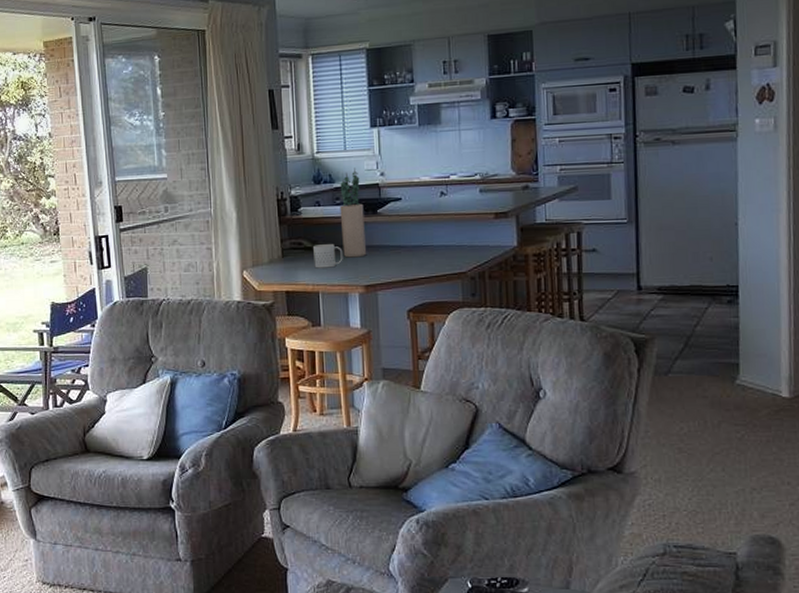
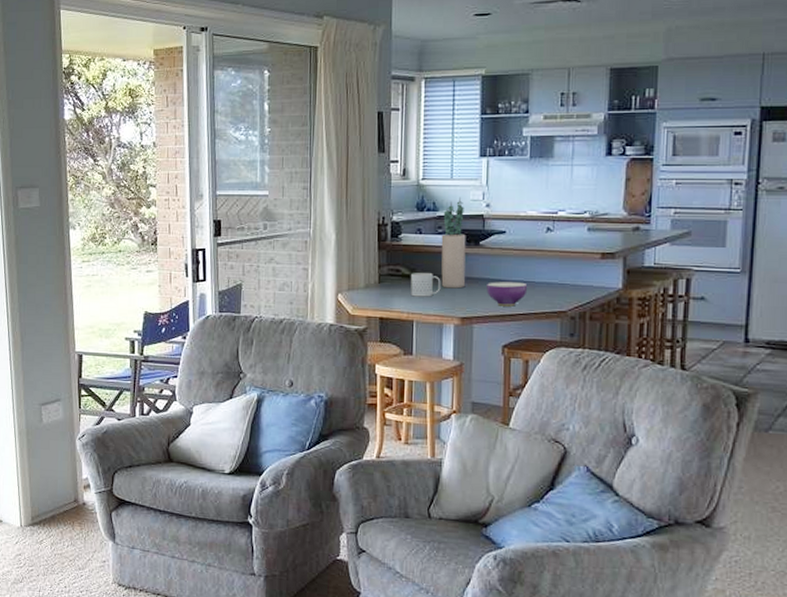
bowl: none [387,247,427,272] -> present [486,282,528,307]

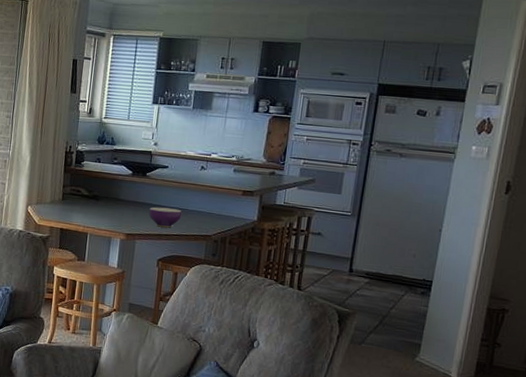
mug: present [411,273,441,297] -> none [87,194,113,215]
vase: present [441,197,466,289] -> none [112,135,137,210]

